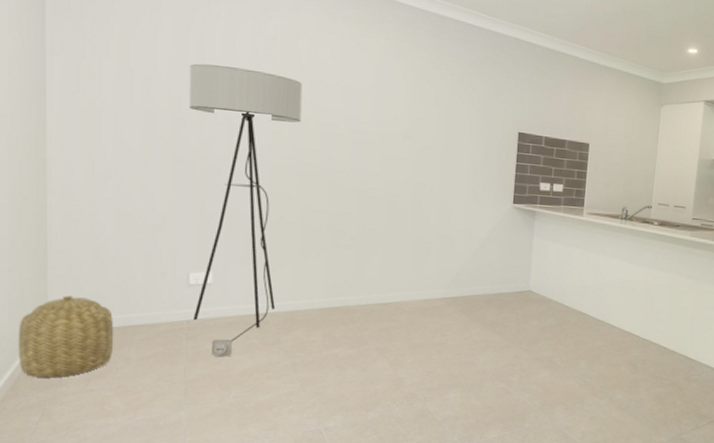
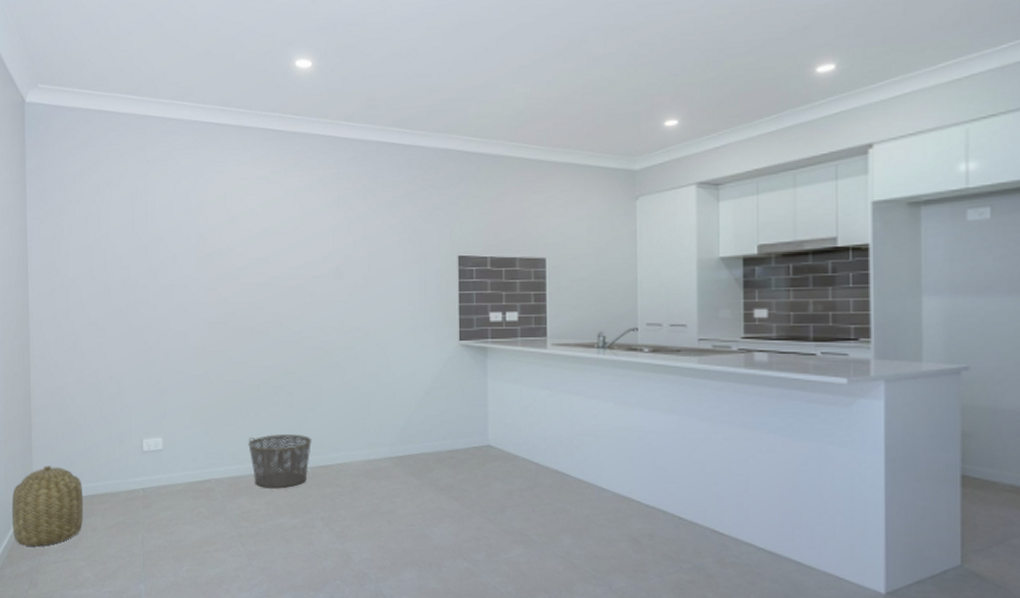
floor lamp: present [188,63,303,357] -> none [136,229,234,527]
basket: none [307,274,372,323] -> present [248,434,312,489]

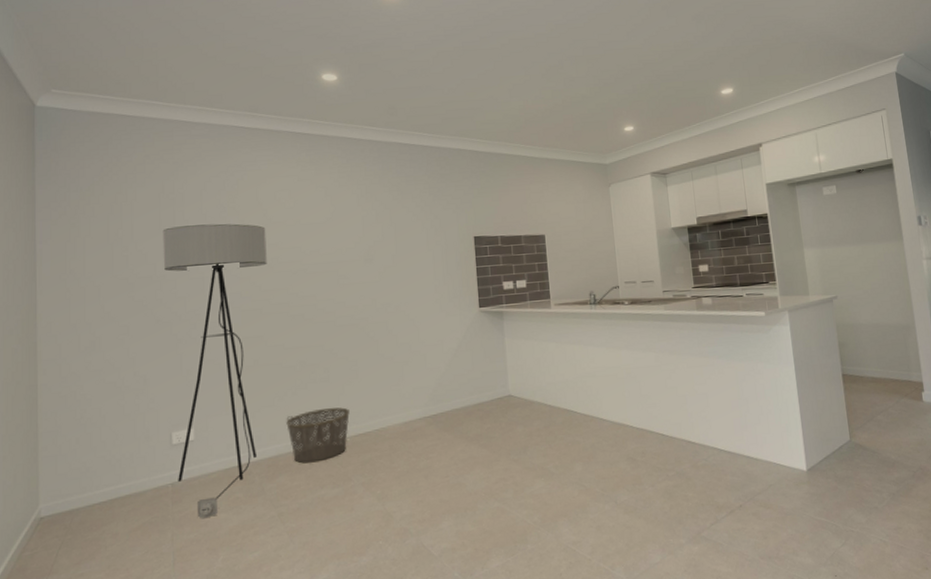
basket: present [11,465,84,547] -> none [10,475,102,569]
floor lamp: none [136,229,234,527] -> present [162,224,267,518]

